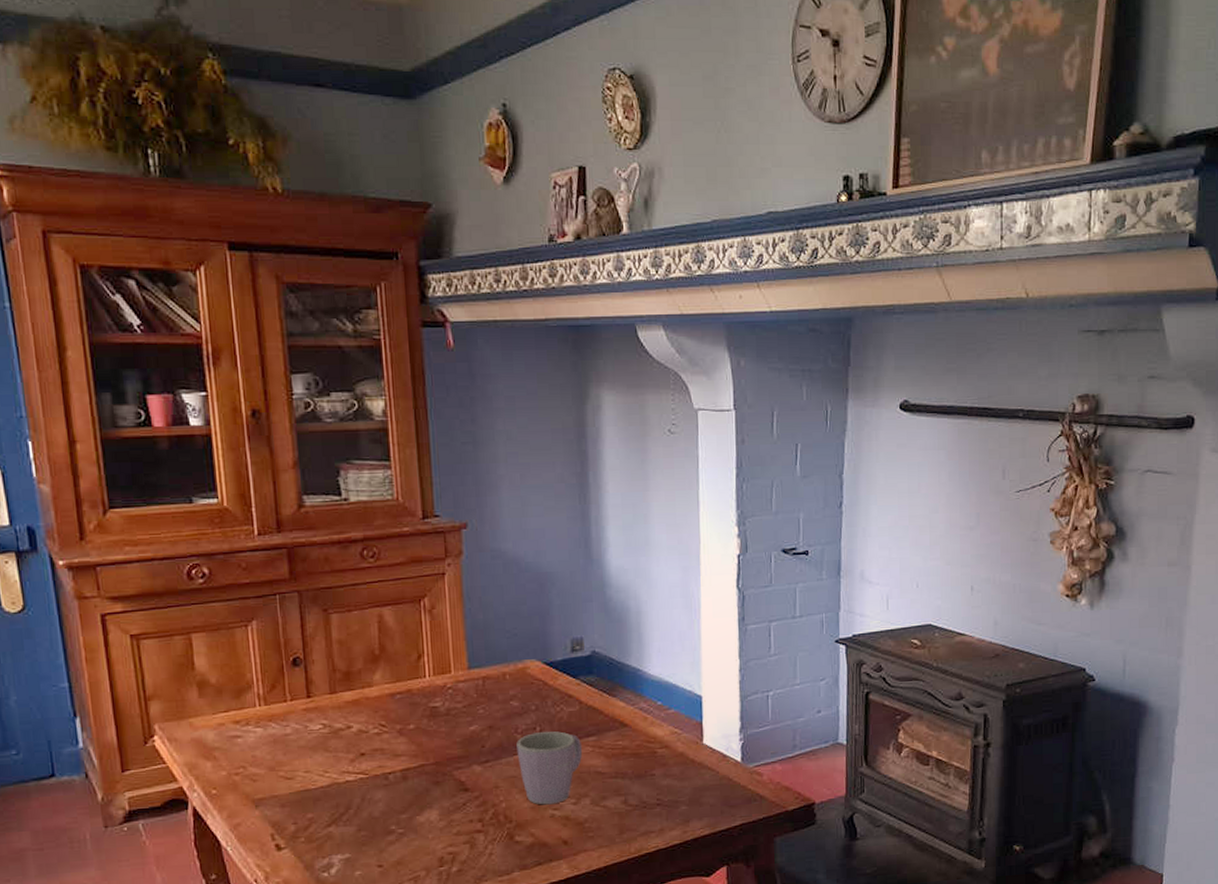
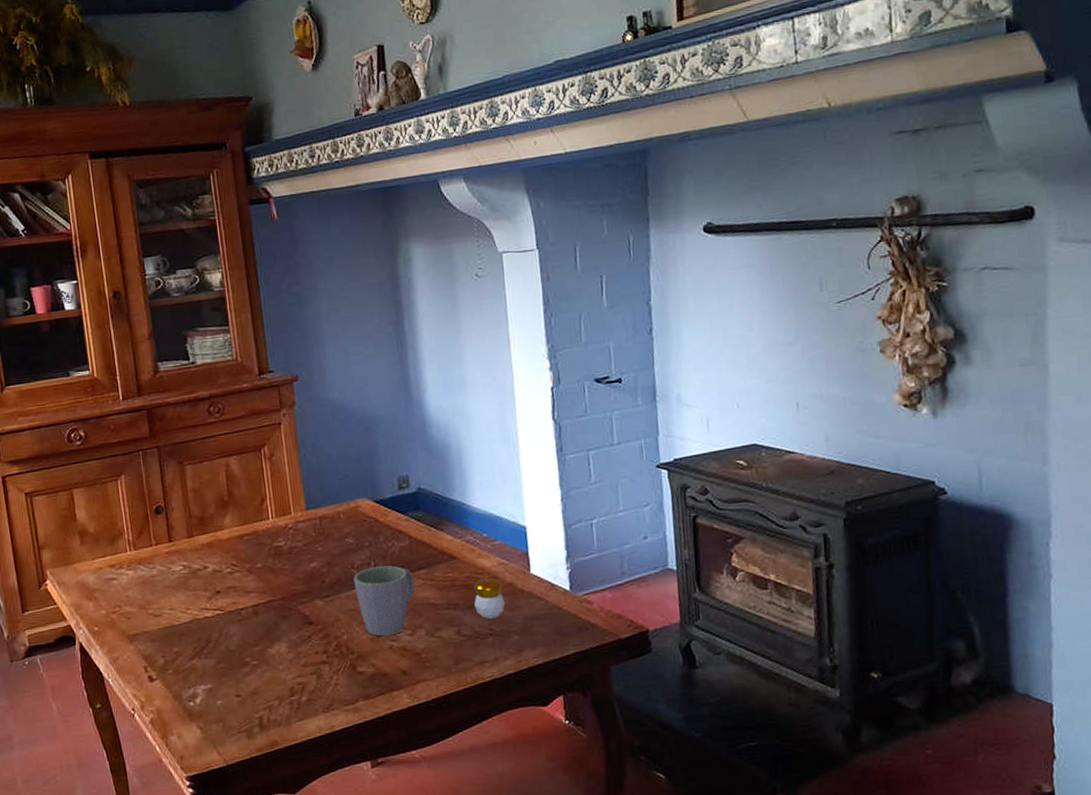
candle: none [643,744,675,790] -> present [473,575,506,620]

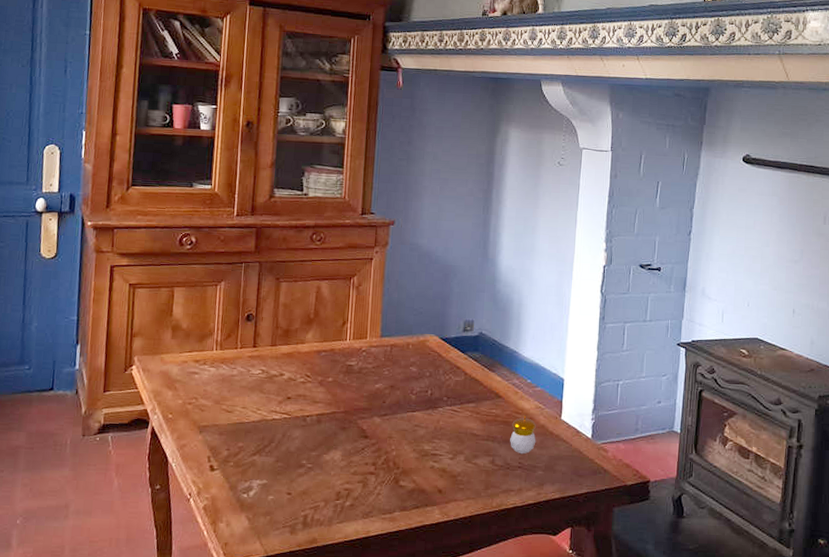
mug: present [353,565,415,637] -> none [410,394,463,457]

